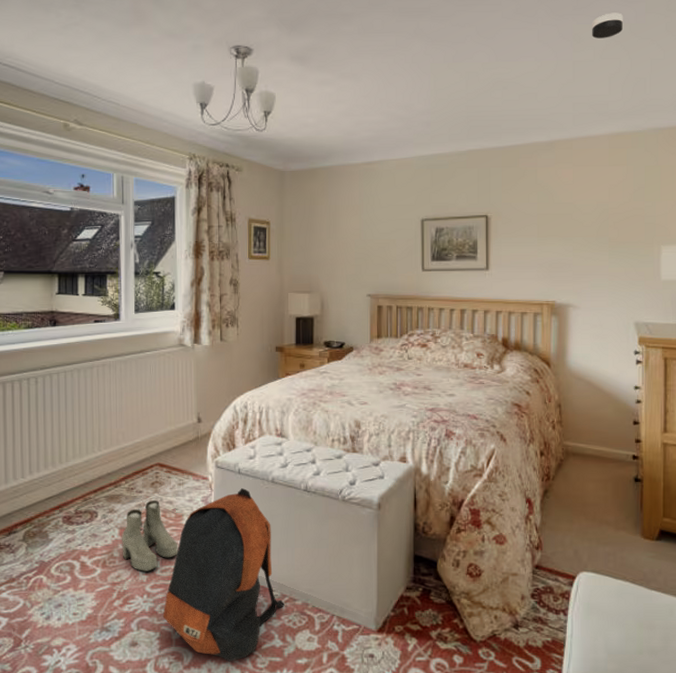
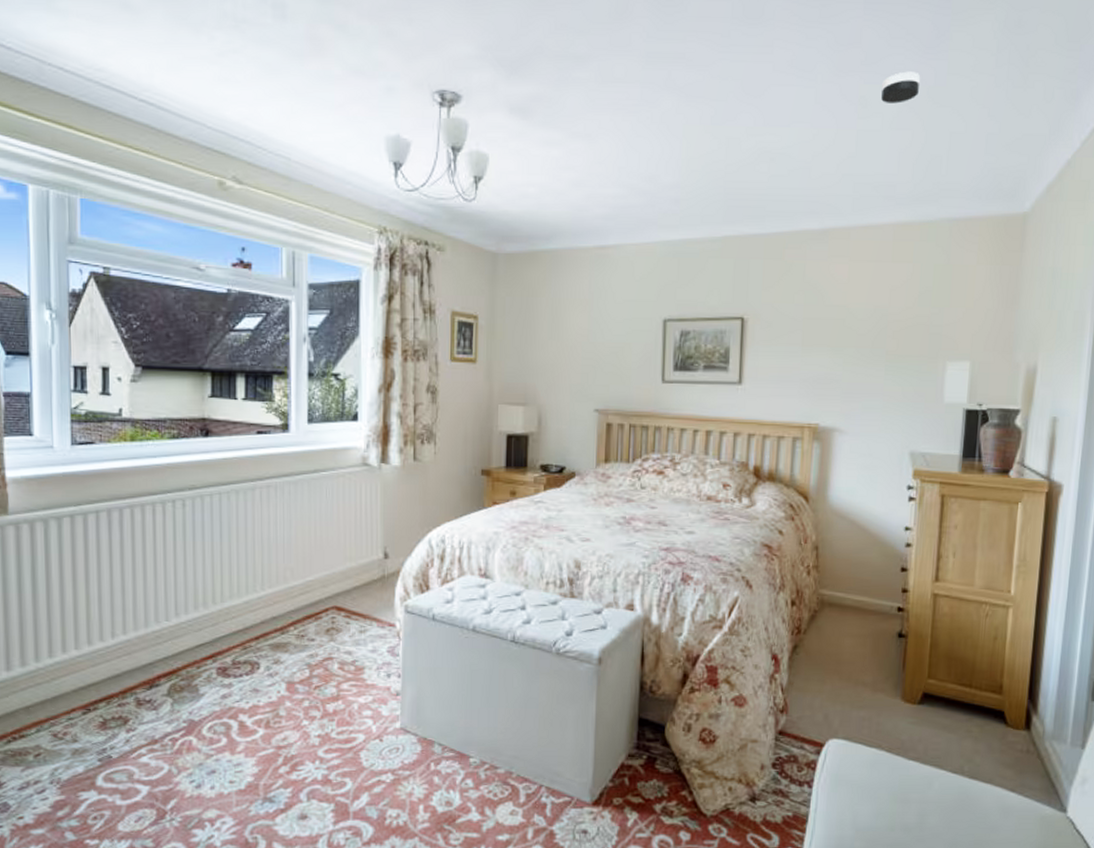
boots: present [122,500,178,572] -> none [289,650,358,734]
backpack: present [162,488,285,662] -> none [338,637,484,838]

